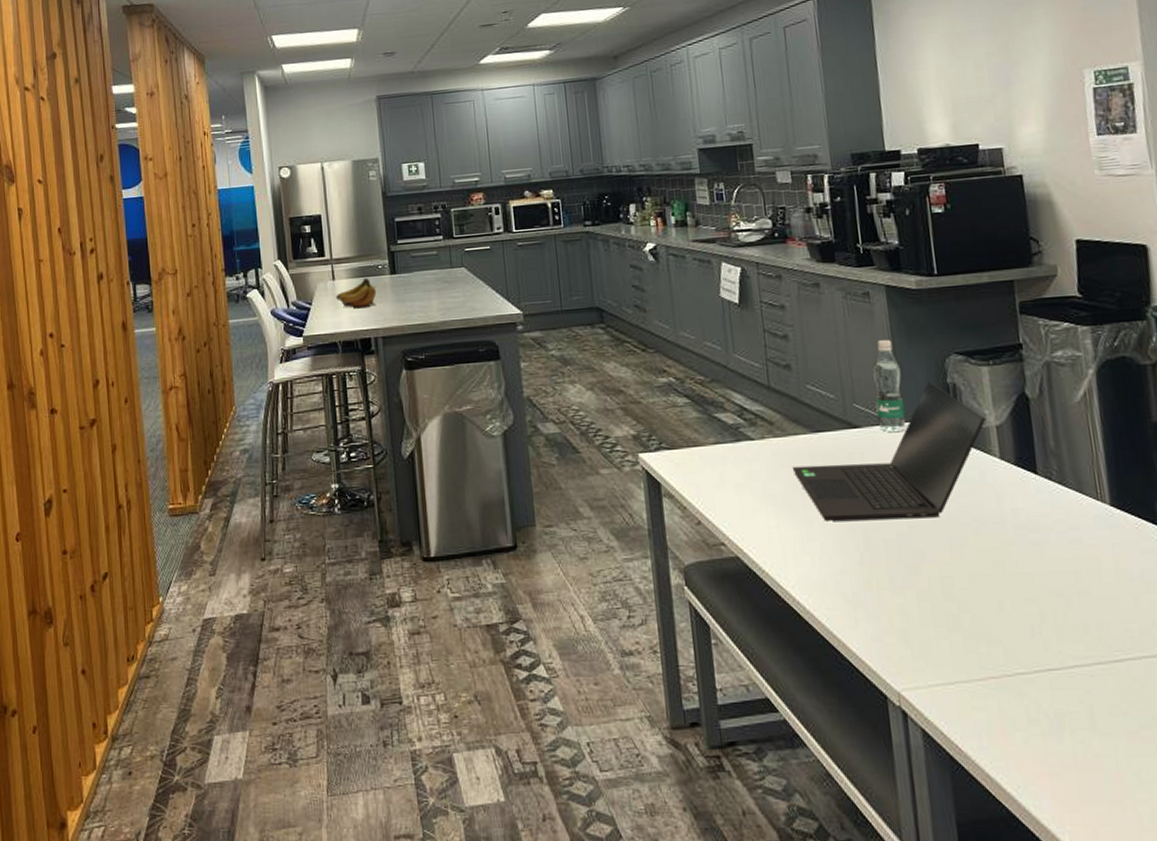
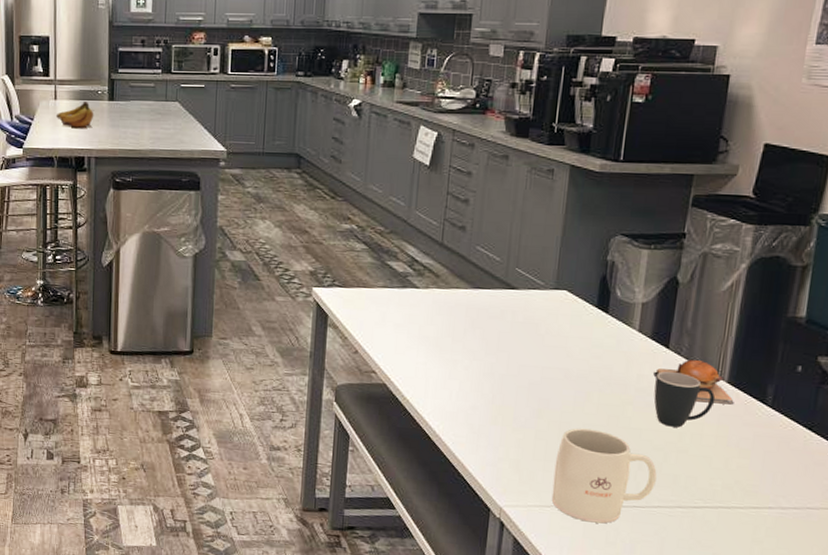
laptop: present [792,382,987,521] -> none [448,257,635,374]
bottle: present [872,340,906,433] -> none [534,215,568,298]
mug: none [946,580,1065,697] -> present [551,428,657,524]
sandwich: none [1028,484,1124,532] -> present [653,360,734,405]
mug: none [1032,500,1104,566] -> present [653,371,716,428]

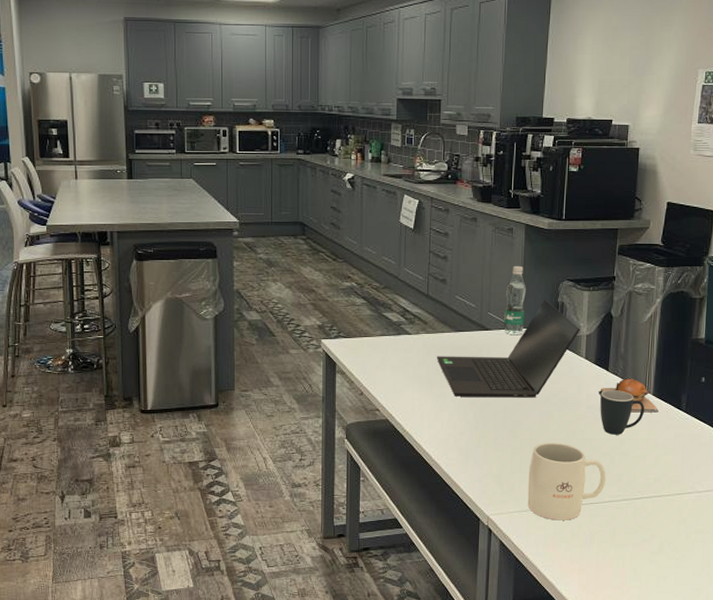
fruit: present [55,102,94,129] -> none [77,180,115,206]
laptop: none [448,257,635,374] -> present [436,300,581,398]
bottle: none [534,215,568,298] -> present [504,266,527,336]

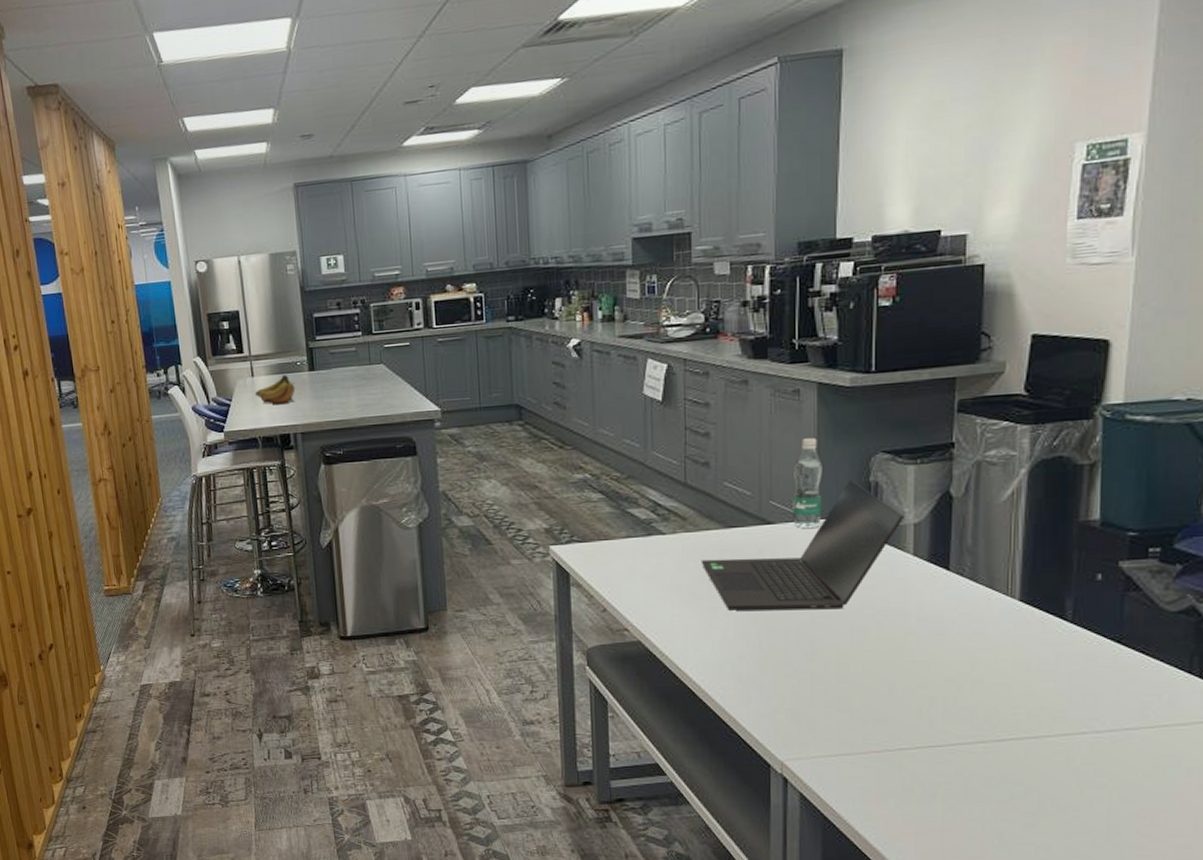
fruit: none [77,180,115,206] -> present [254,375,296,405]
mug: present [527,443,606,520] -> none [837,667,951,769]
sandwich: present [598,379,659,413] -> none [935,580,1029,625]
mug: present [600,389,645,435] -> none [939,594,1008,656]

